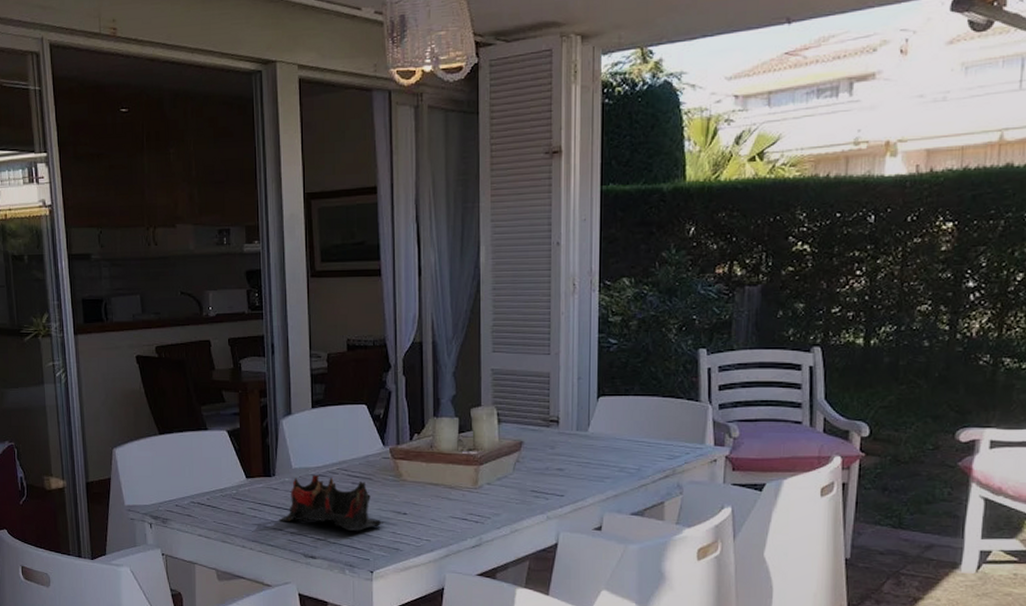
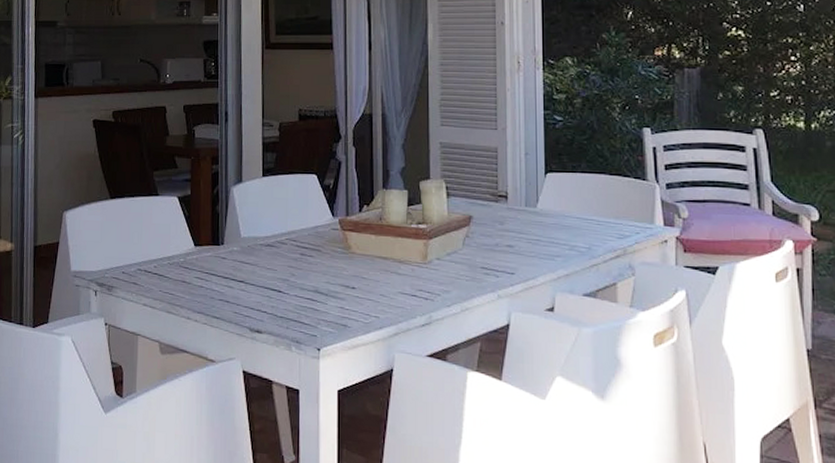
decorative bowl: present [279,474,385,531] -> none [226,244,333,305]

